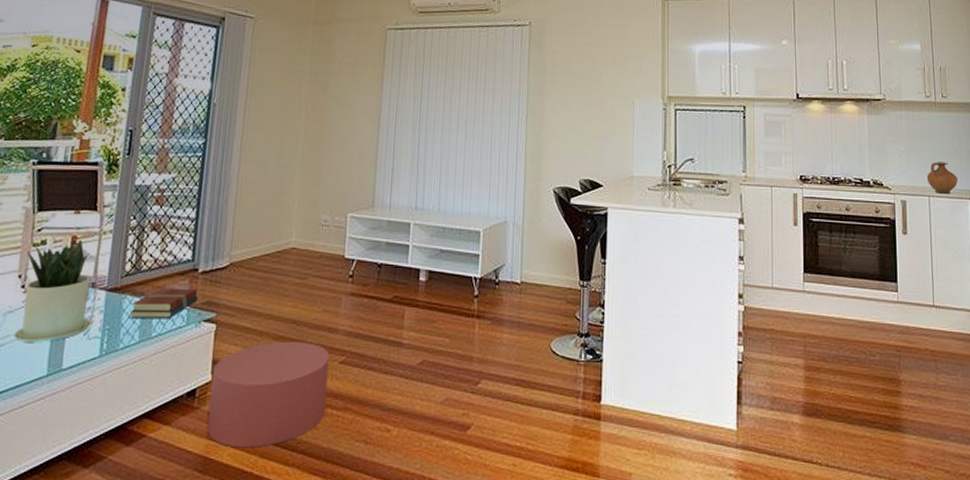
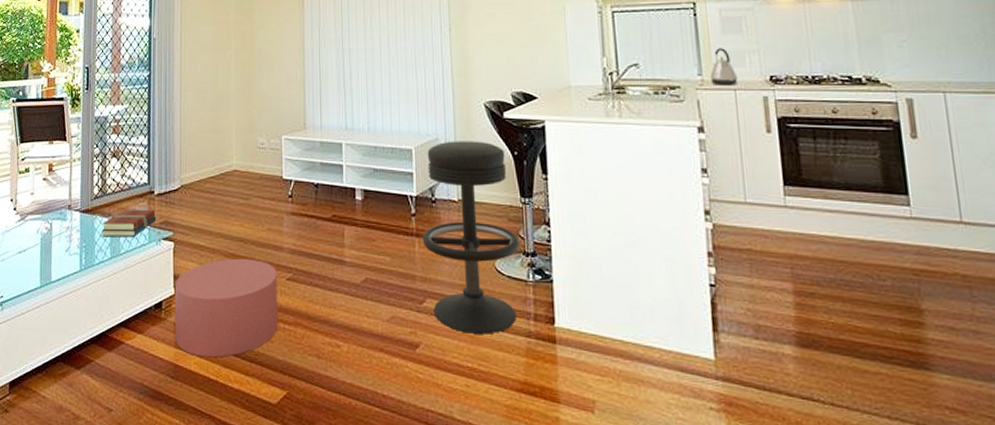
planter: present [13,239,92,344] -> none [11,166,71,259]
bar stool: none [482,224,575,413] -> present [422,141,520,334]
kettle: none [752,148,775,182] -> present [710,48,738,85]
ceramic jug: present [926,162,958,195] -> none [939,50,984,90]

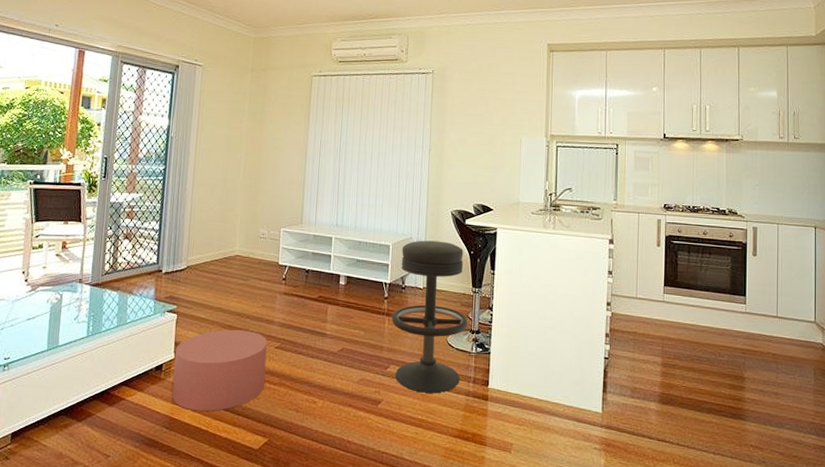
books: present [101,209,157,237] -> none [109,285,163,309]
kettle: present [710,48,738,85] -> none [622,180,642,209]

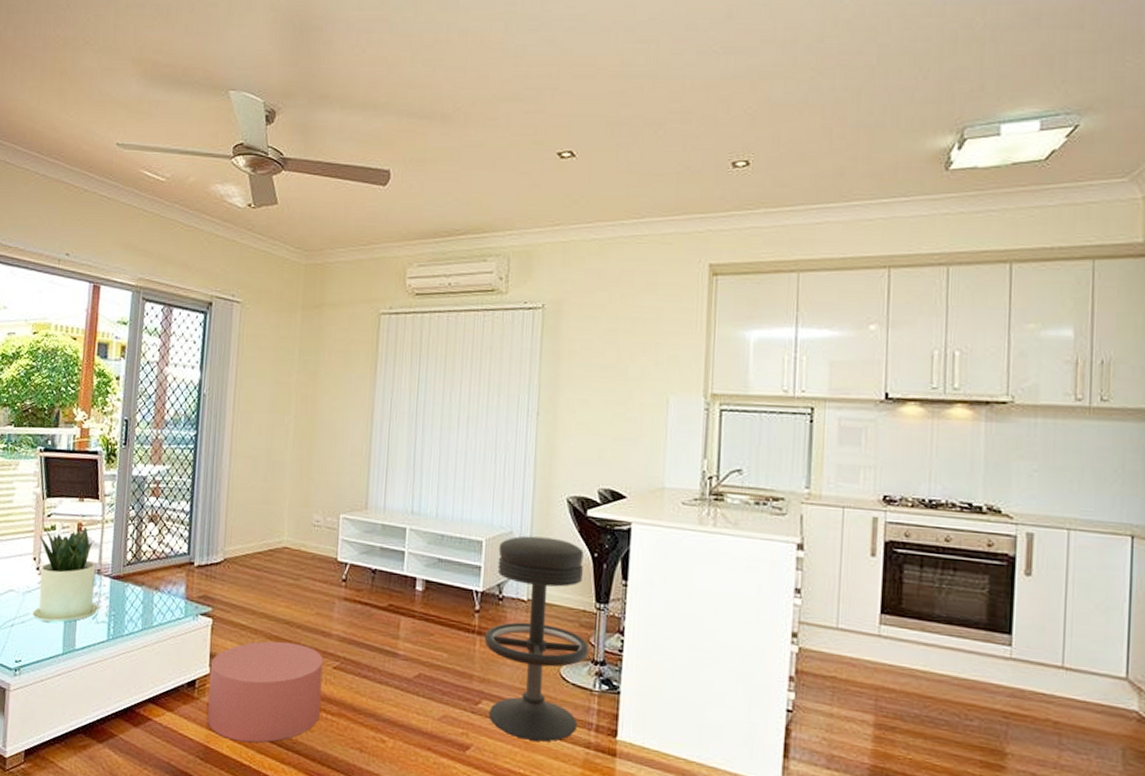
planter: none [20,244,80,325] -> present [32,526,99,623]

